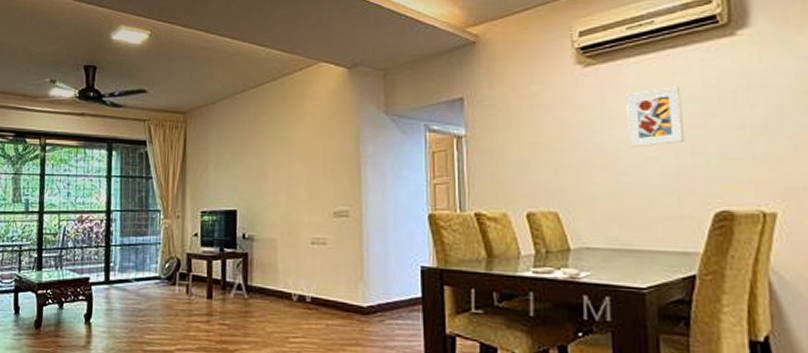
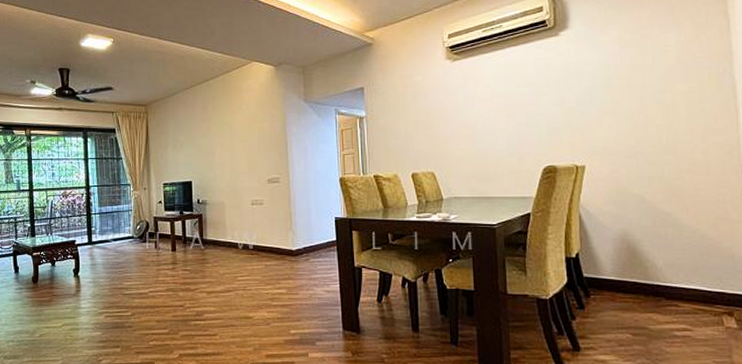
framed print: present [626,86,684,148] -> none [482,74,522,122]

